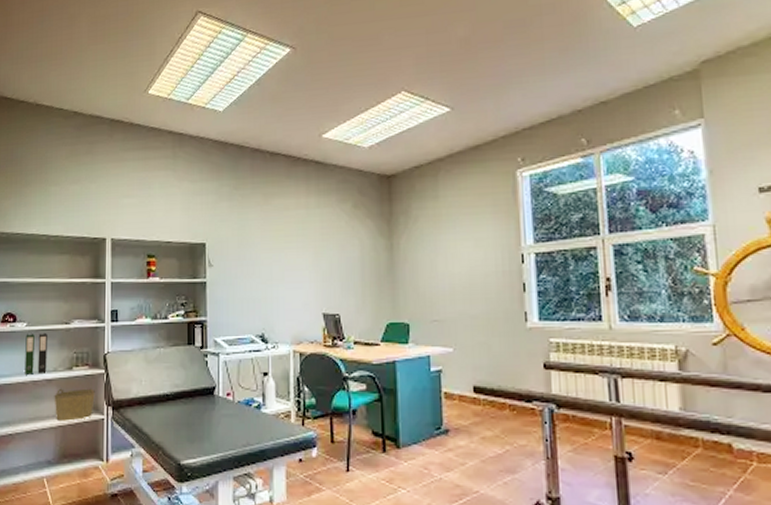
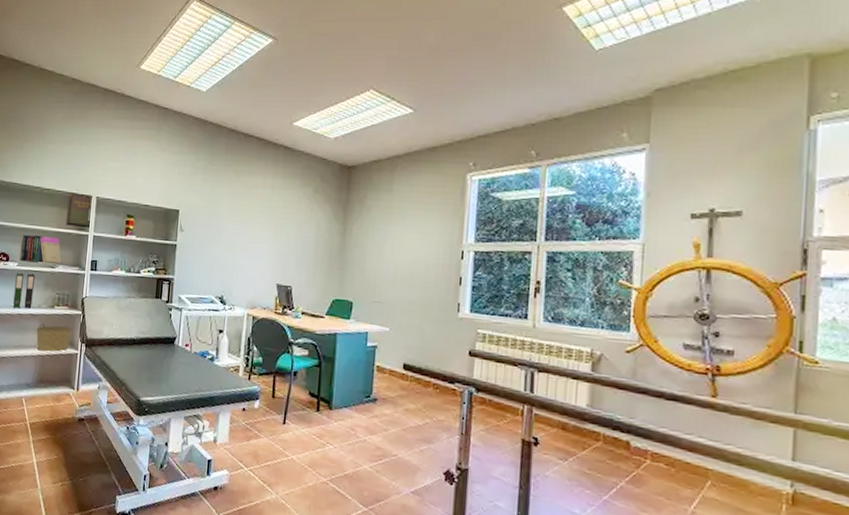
books: none [27,289,78,321] -> present [19,235,62,265]
books: none [78,238,106,275] -> present [65,194,92,228]

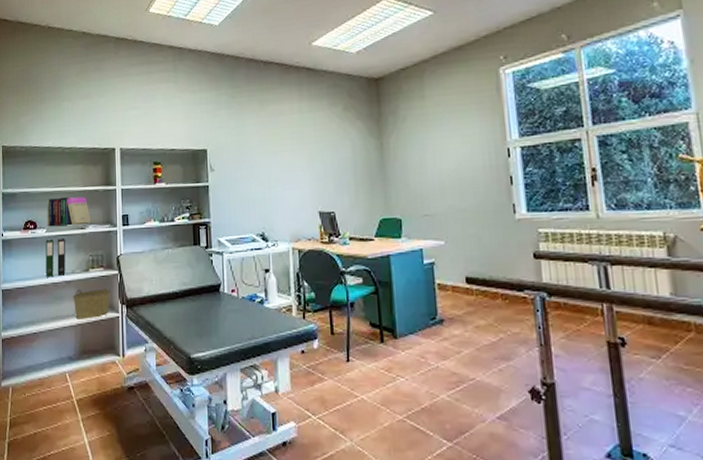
books: present [65,194,92,228] -> none [91,148,116,183]

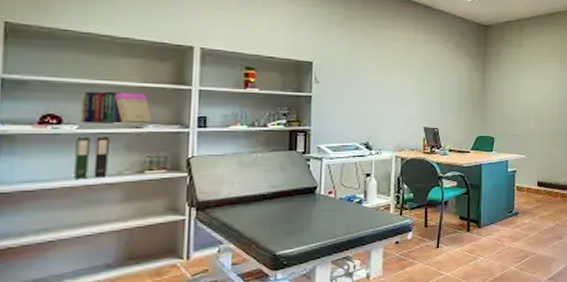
basket: present [73,288,110,320] -> none [117,191,174,224]

